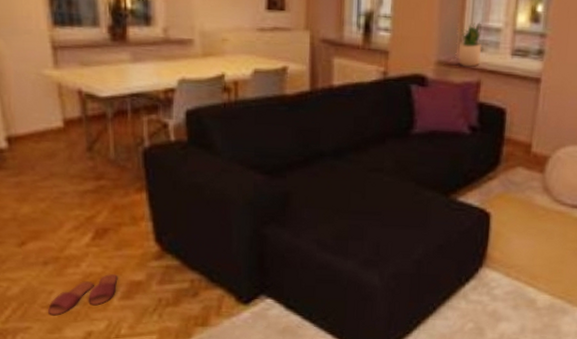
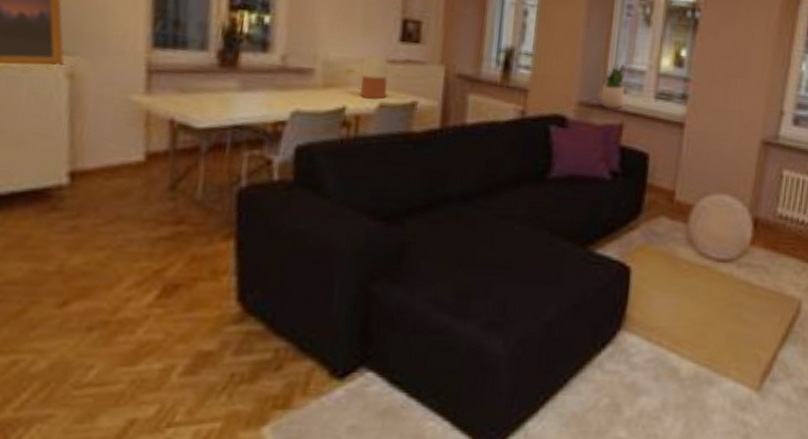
slippers: present [48,273,118,316] -> none [81,341,183,399]
vase: none [235,23,260,67] -> present [360,54,388,100]

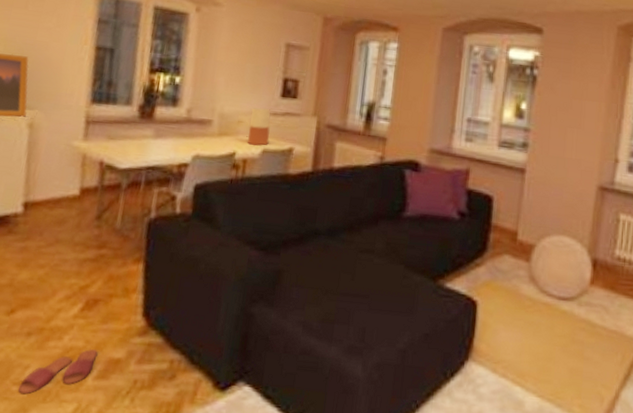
slippers: none [81,341,183,399] -> present [18,348,98,395]
planter: present [601,64,626,109] -> none [450,116,472,156]

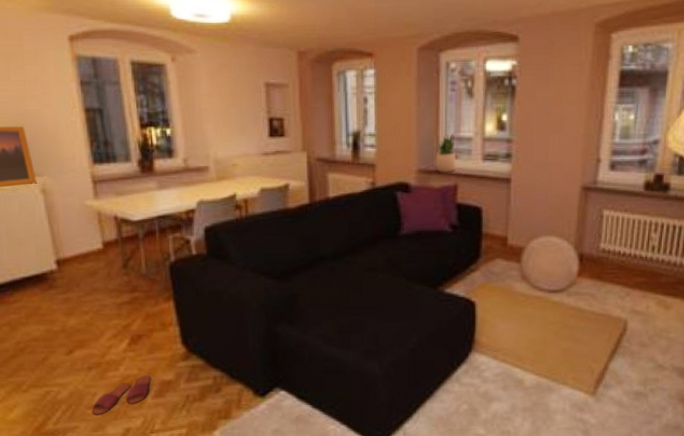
vase: present [248,107,271,146] -> none [243,149,265,186]
planter: none [450,116,472,156] -> present [437,134,457,173]

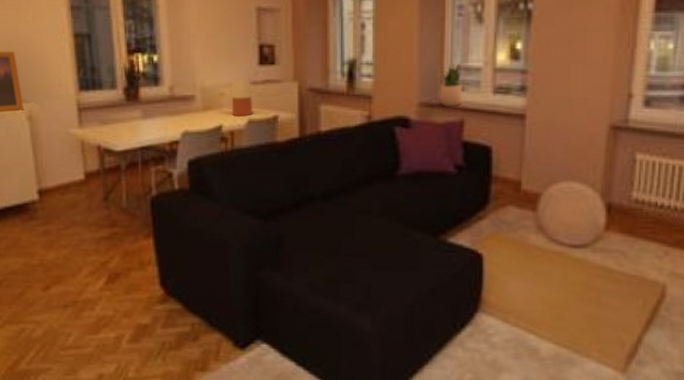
slippers: present [92,374,151,415] -> none [66,316,127,358]
vase: none [243,149,265,186] -> present [231,77,253,118]

